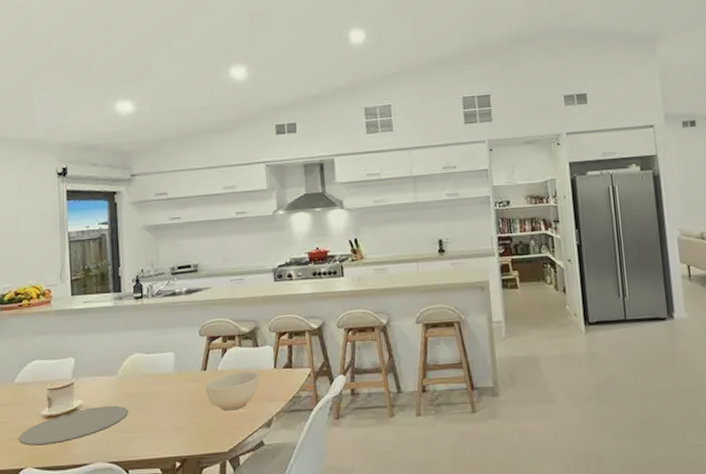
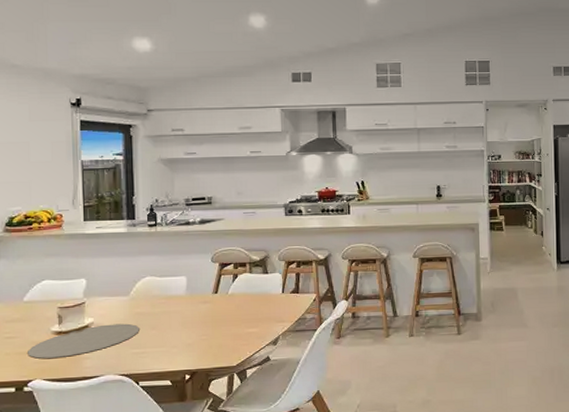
bowl: present [205,371,259,411] -> none [216,295,268,330]

